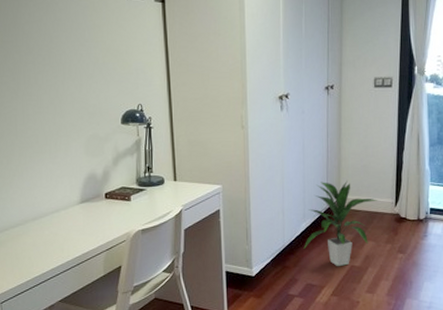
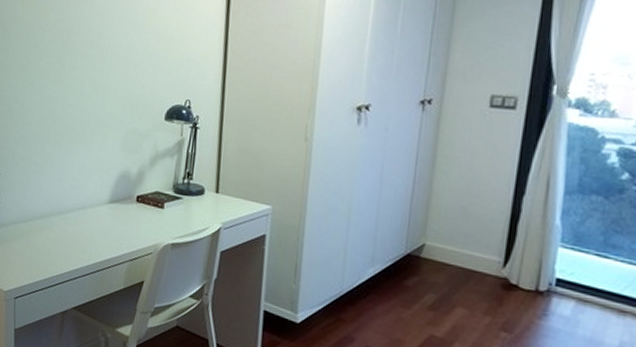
indoor plant: present [303,181,378,266] -> none [367,220,479,334]

